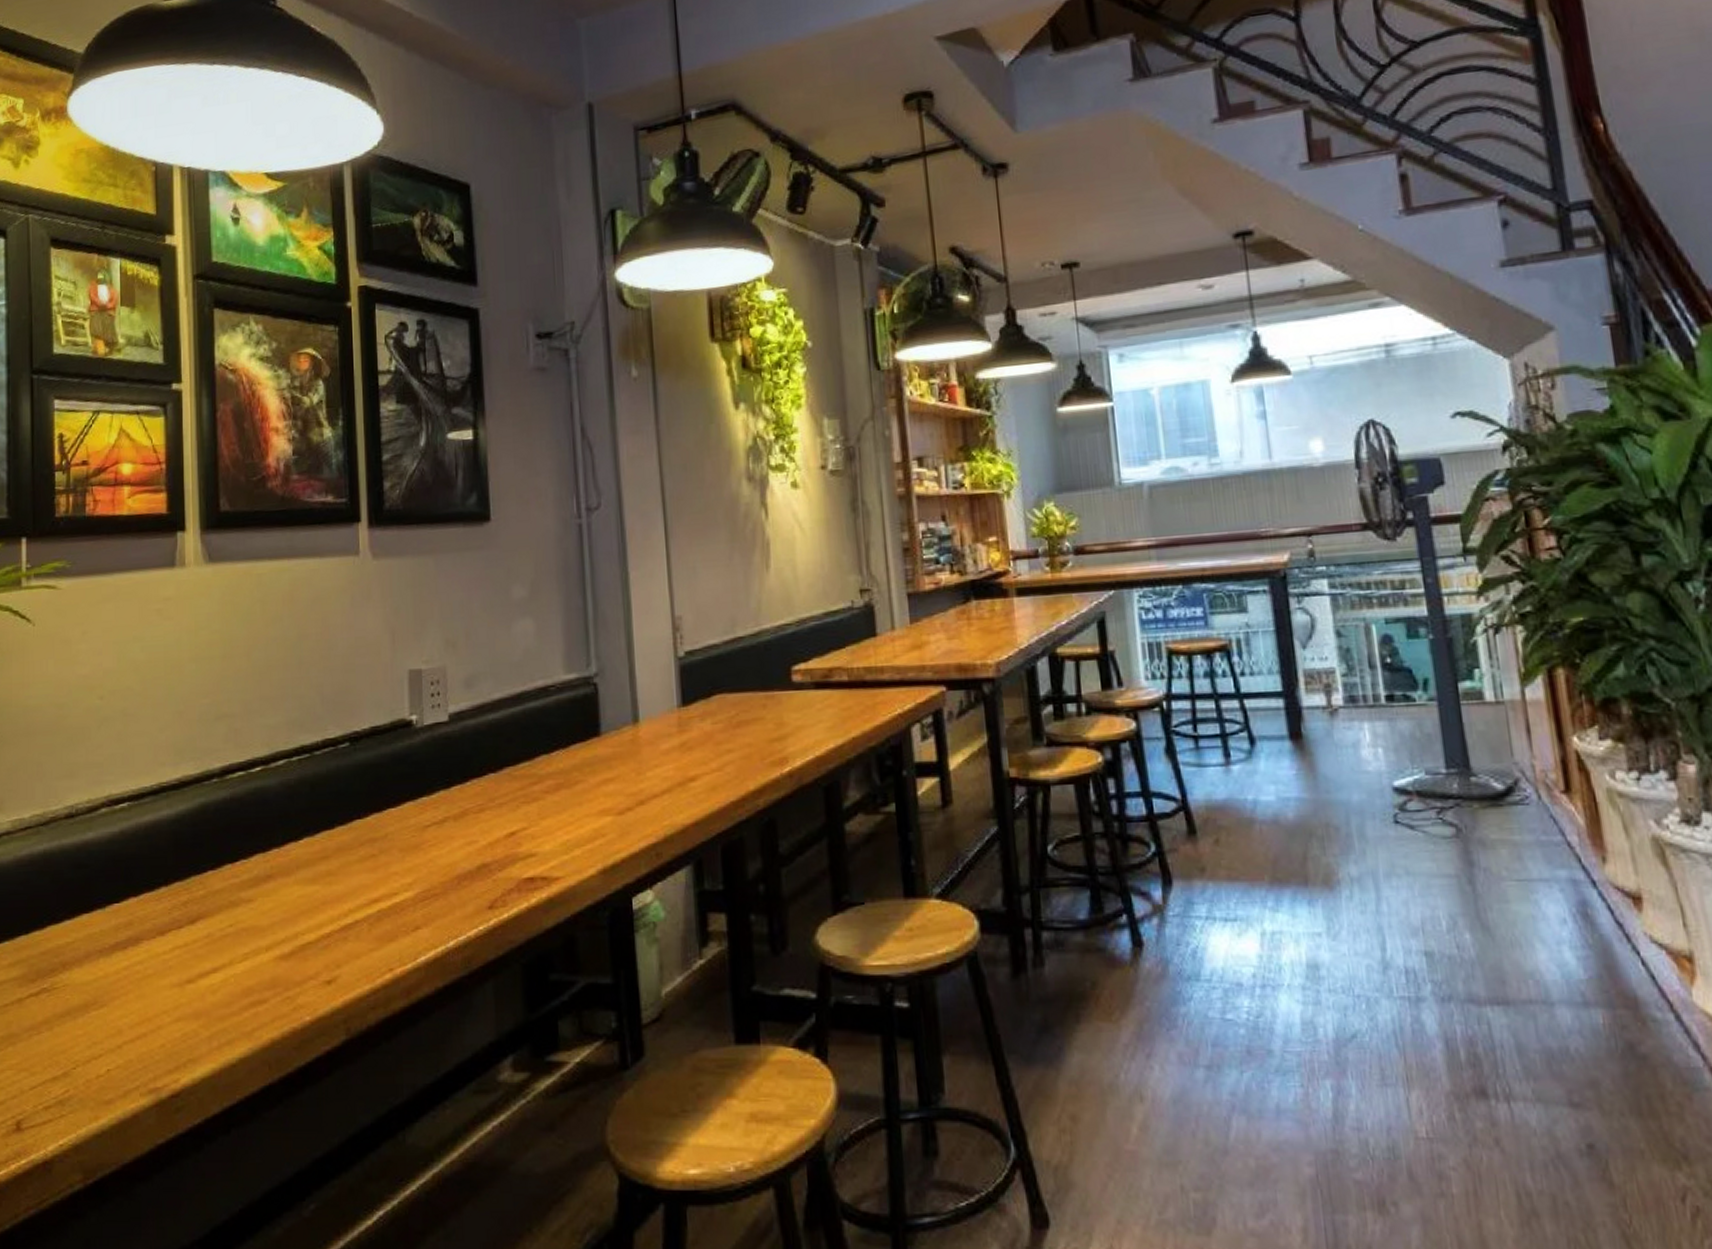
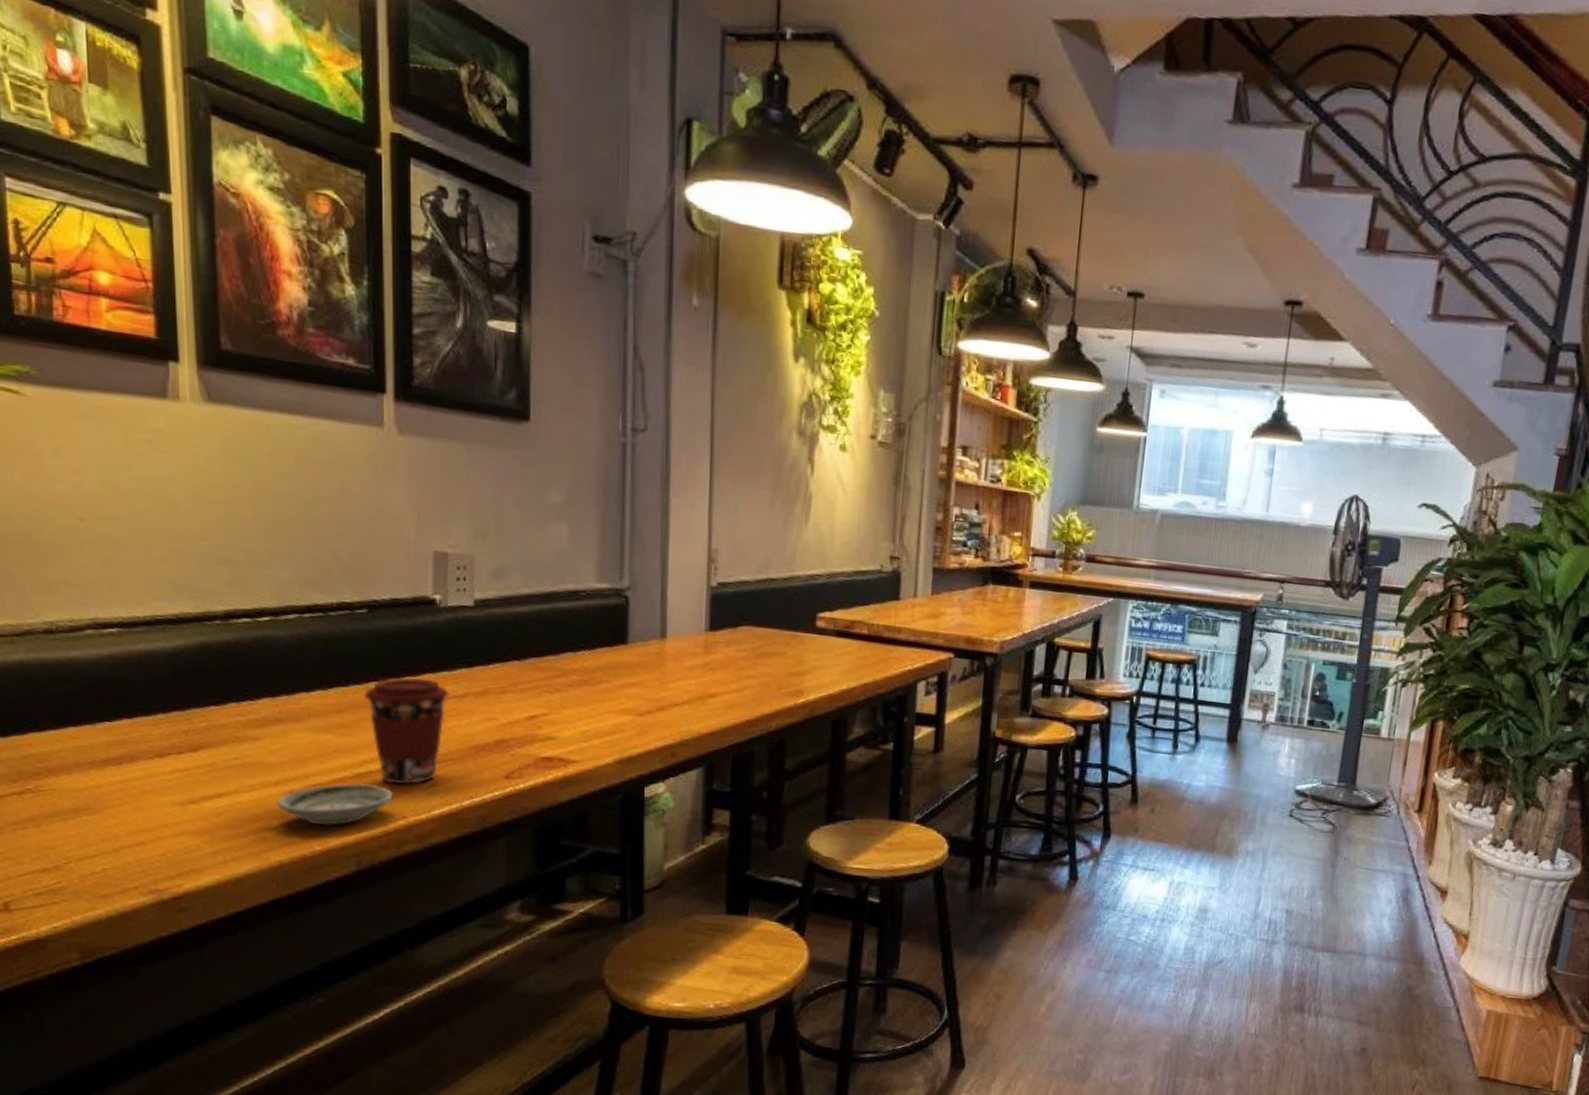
saucer: none [267,936,379,991] -> present [276,783,393,826]
coffee cup: none [347,807,429,932] -> present [363,678,449,785]

